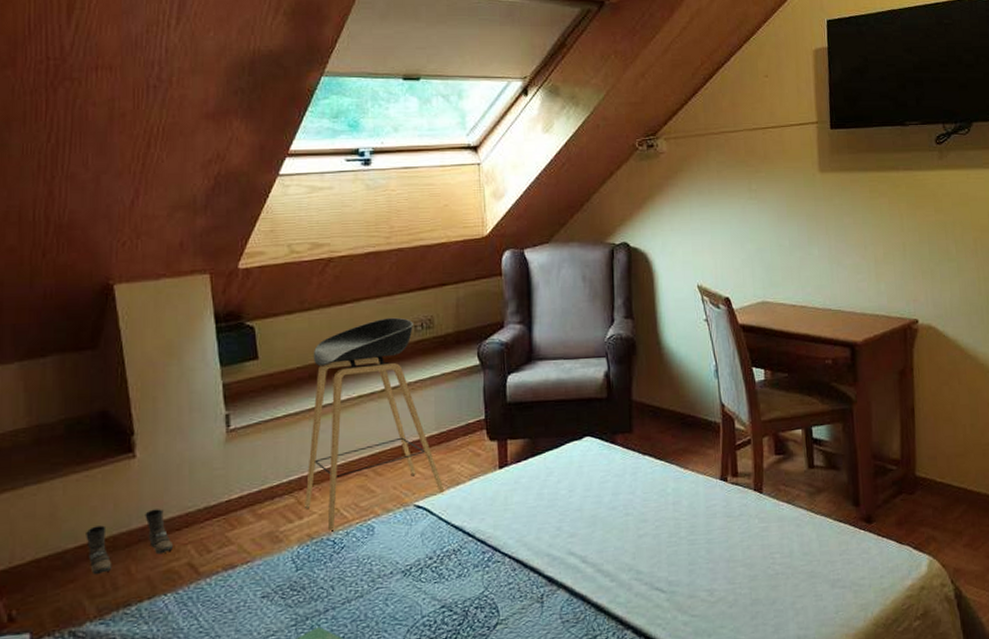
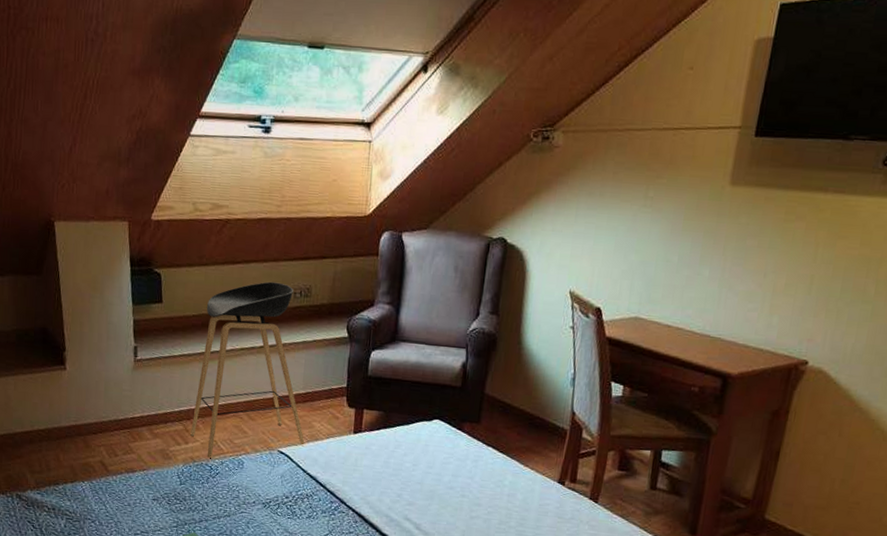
boots: present [86,509,173,574] -> none [29,413,90,456]

